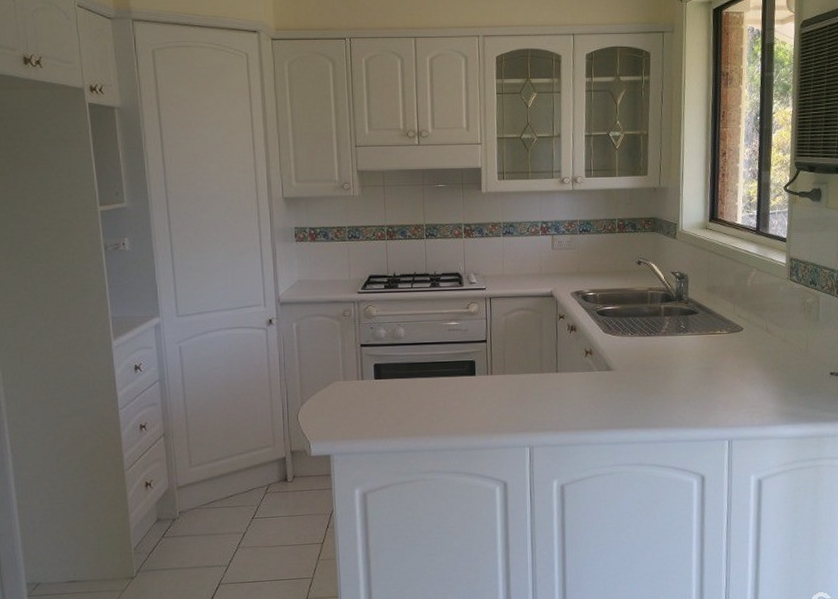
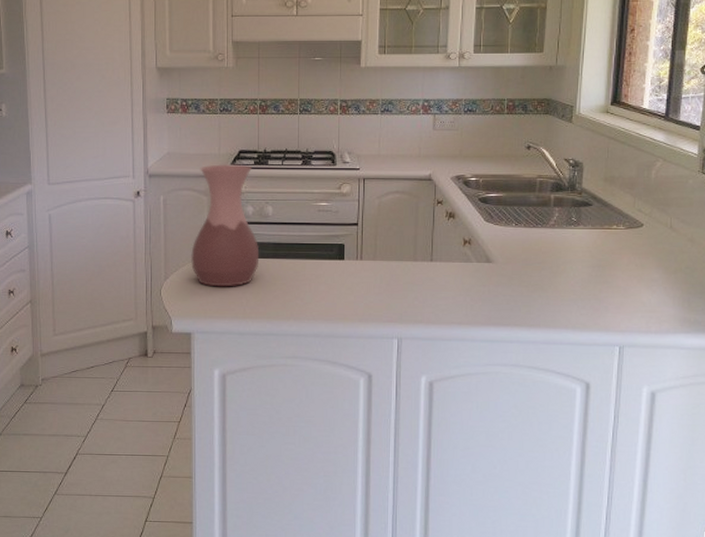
vase: none [325,289,394,409] -> present [190,164,260,287]

